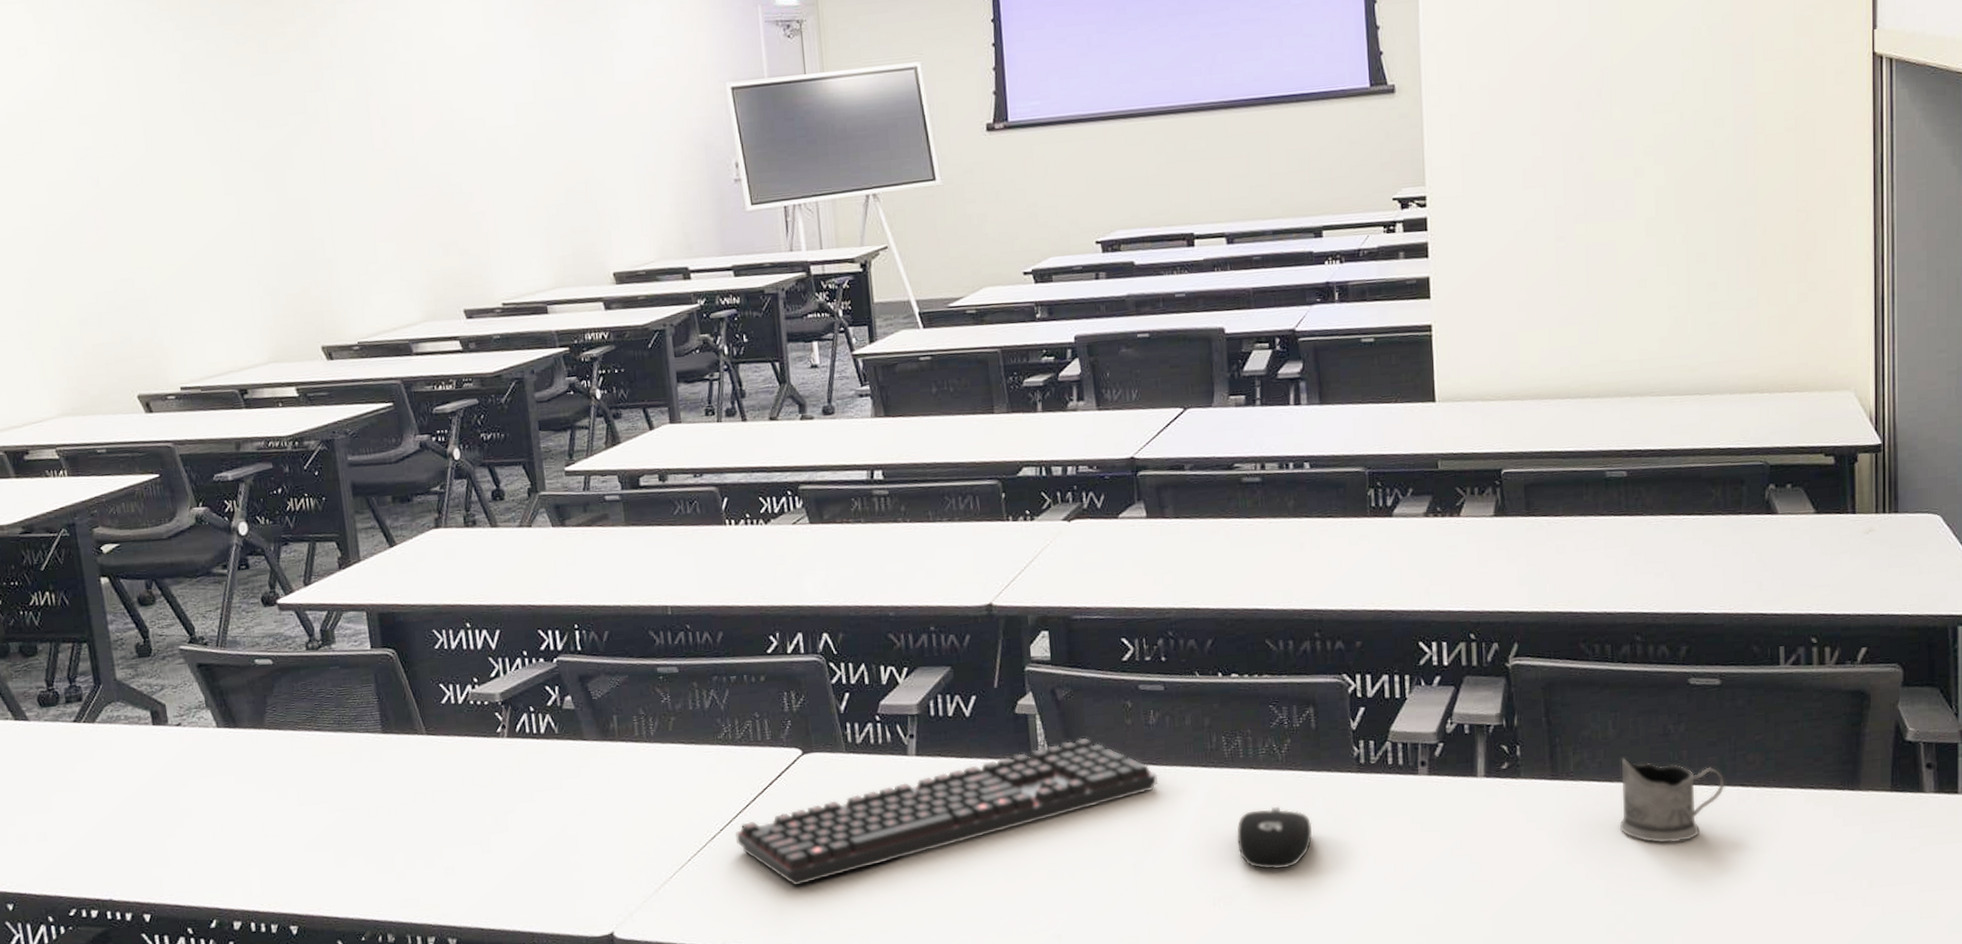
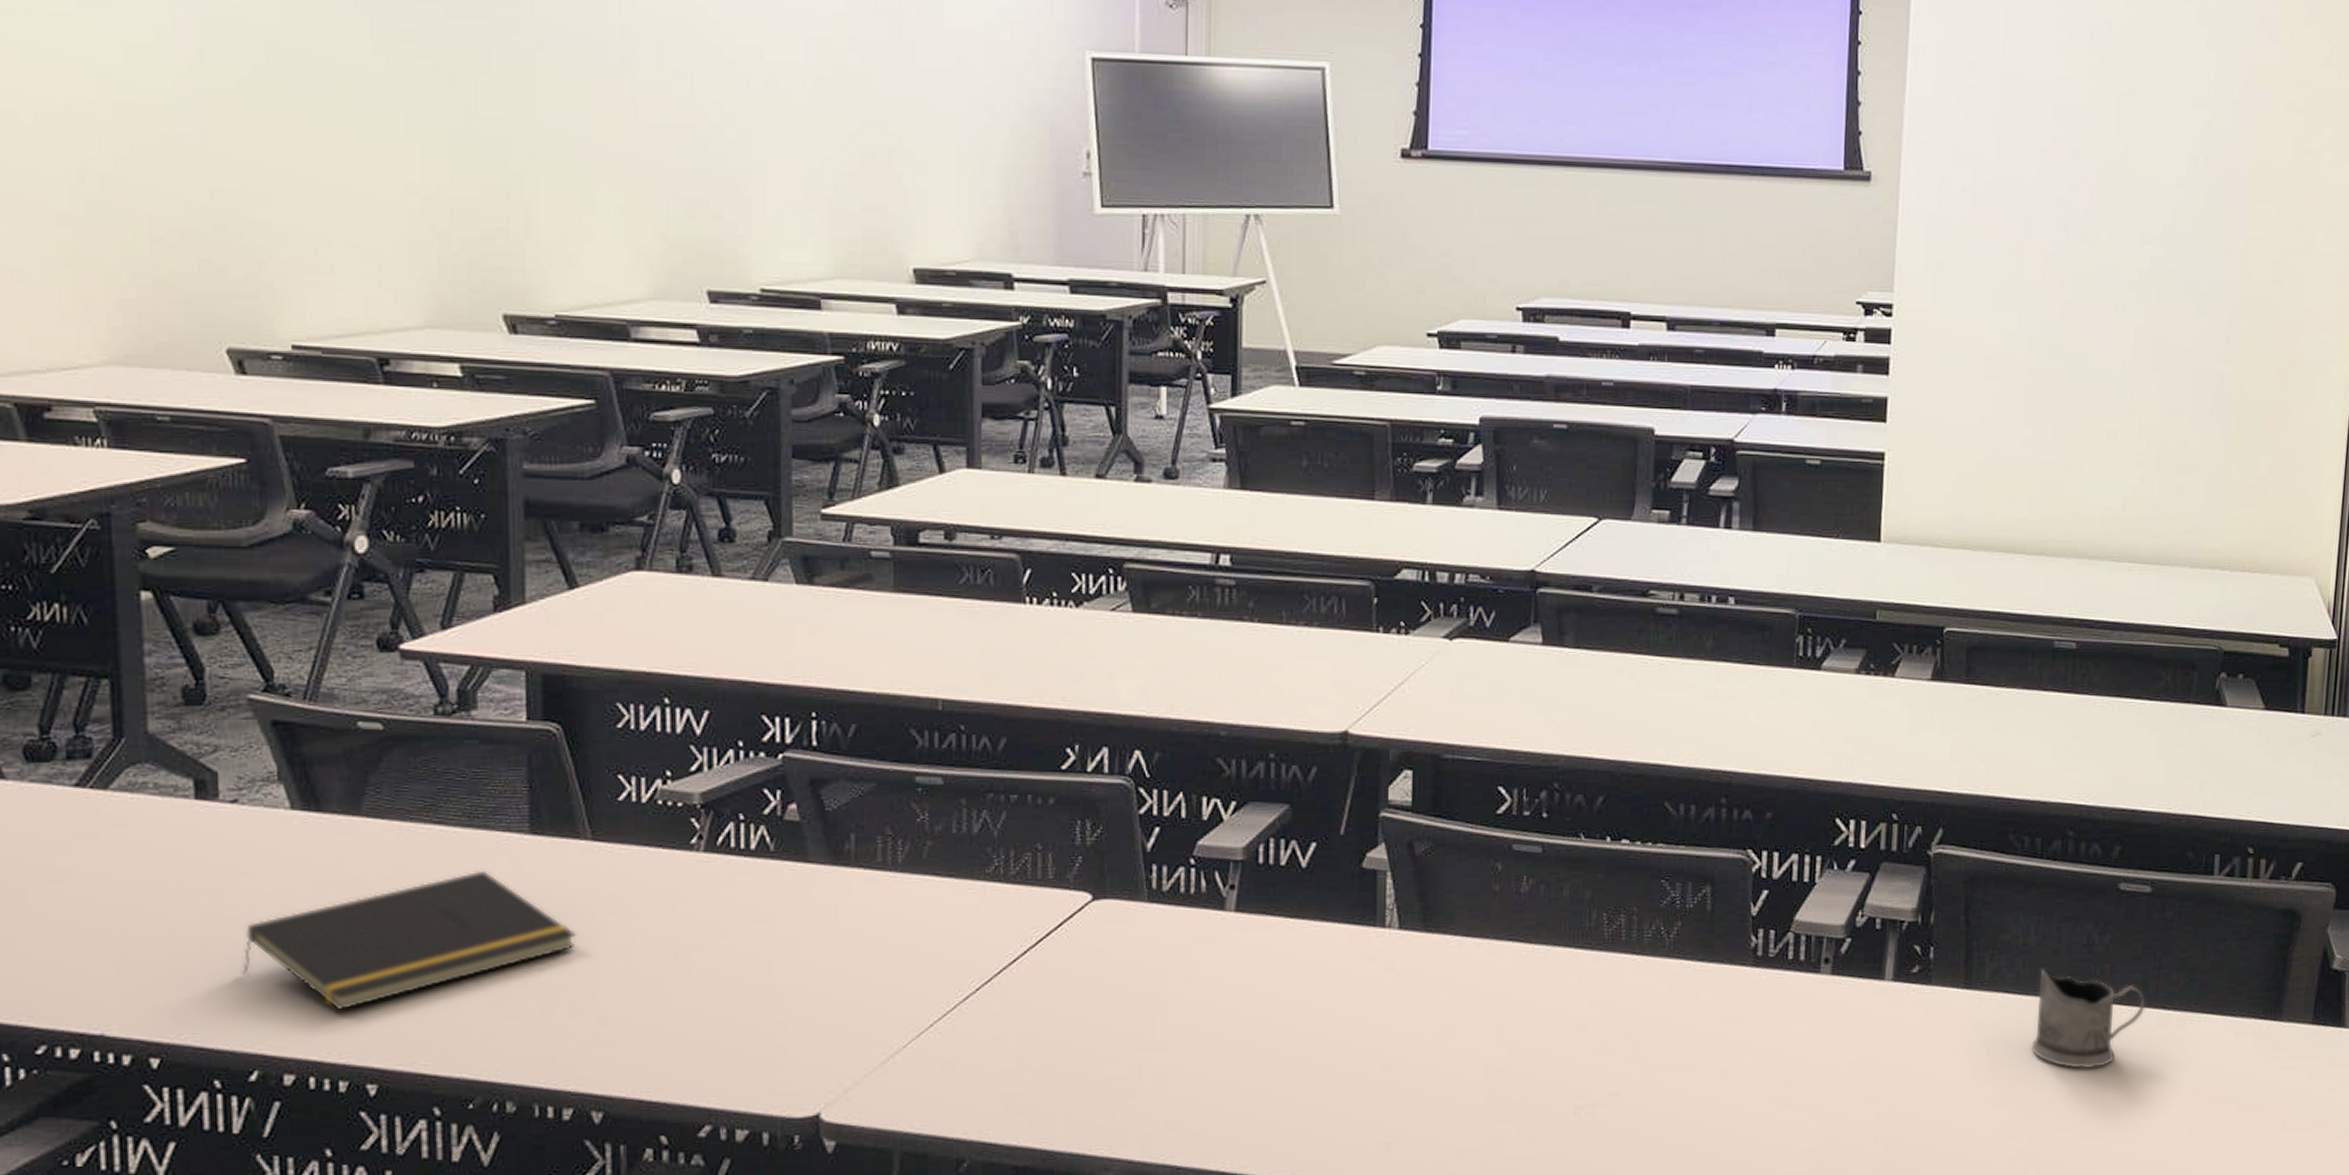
notepad: none [197,762,423,873] -> present [242,870,576,1010]
keyboard: present [736,737,1158,886] -> none [996,903,1524,1066]
computer mouse: present [1237,806,1313,870] -> none [1608,1000,1696,1076]

